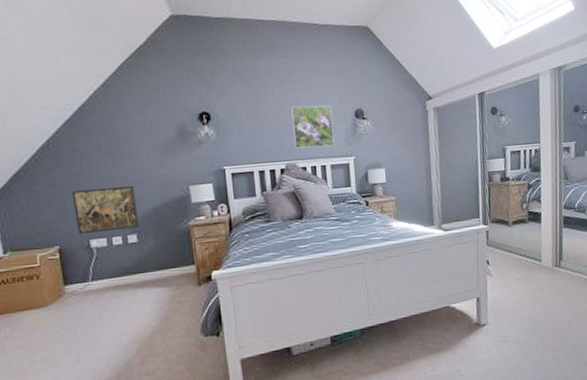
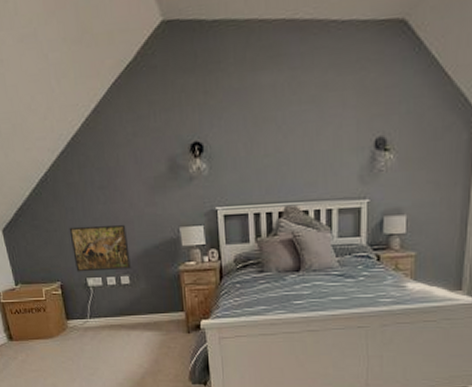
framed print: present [291,105,335,148] -> none [296,132,346,188]

